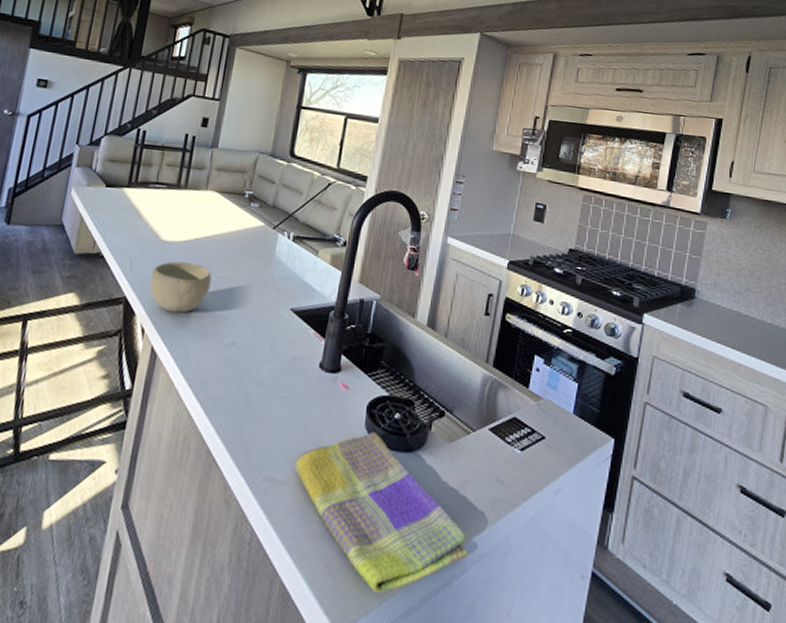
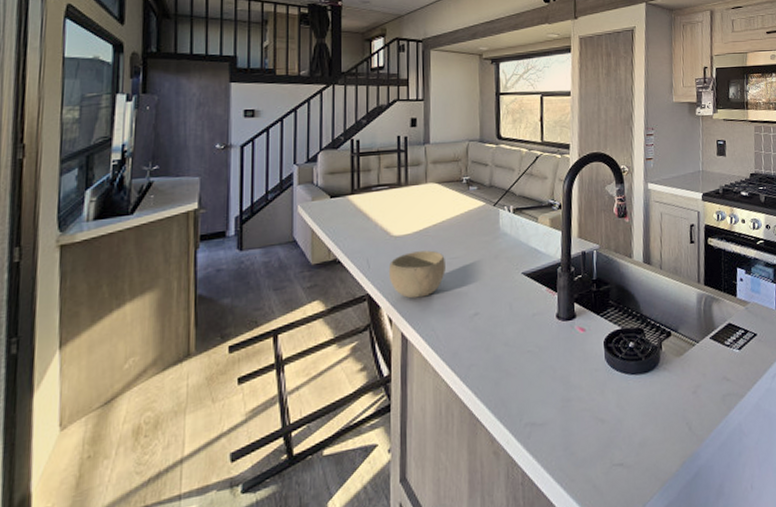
dish towel: present [294,432,468,594] -> none [550,363,710,498]

